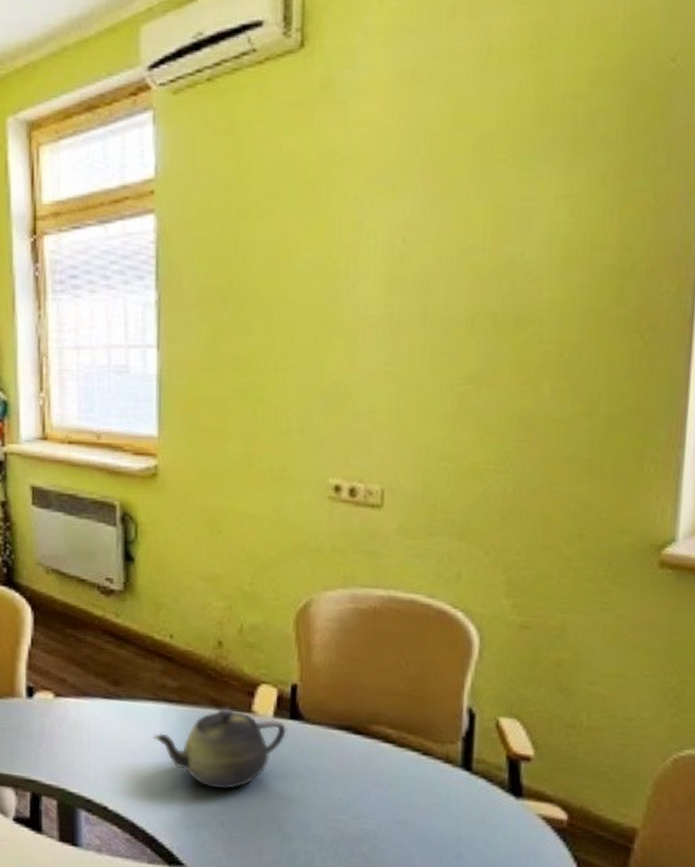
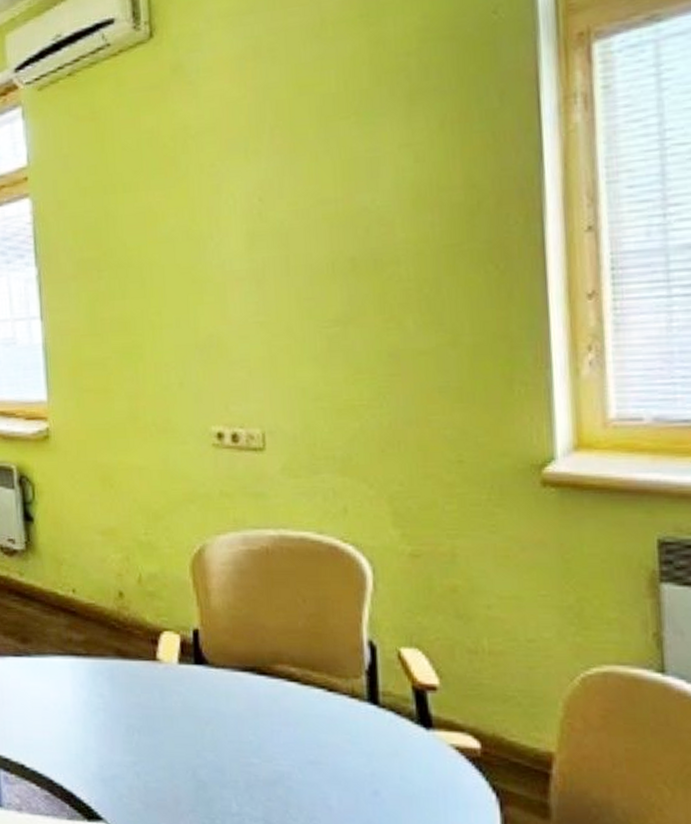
teapot: present [153,707,286,790] -> none [63,657,192,740]

